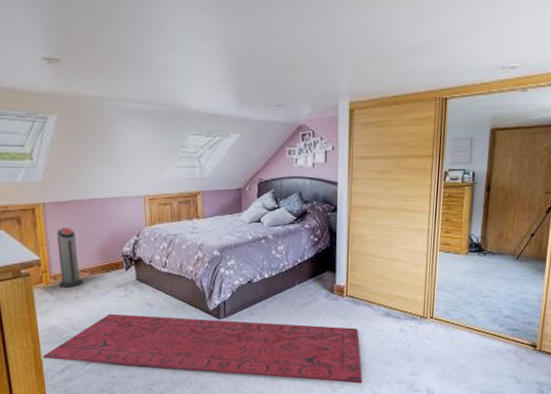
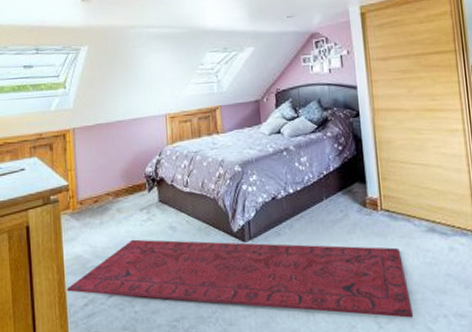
air purifier: present [56,227,83,288] -> none [83,150,108,213]

